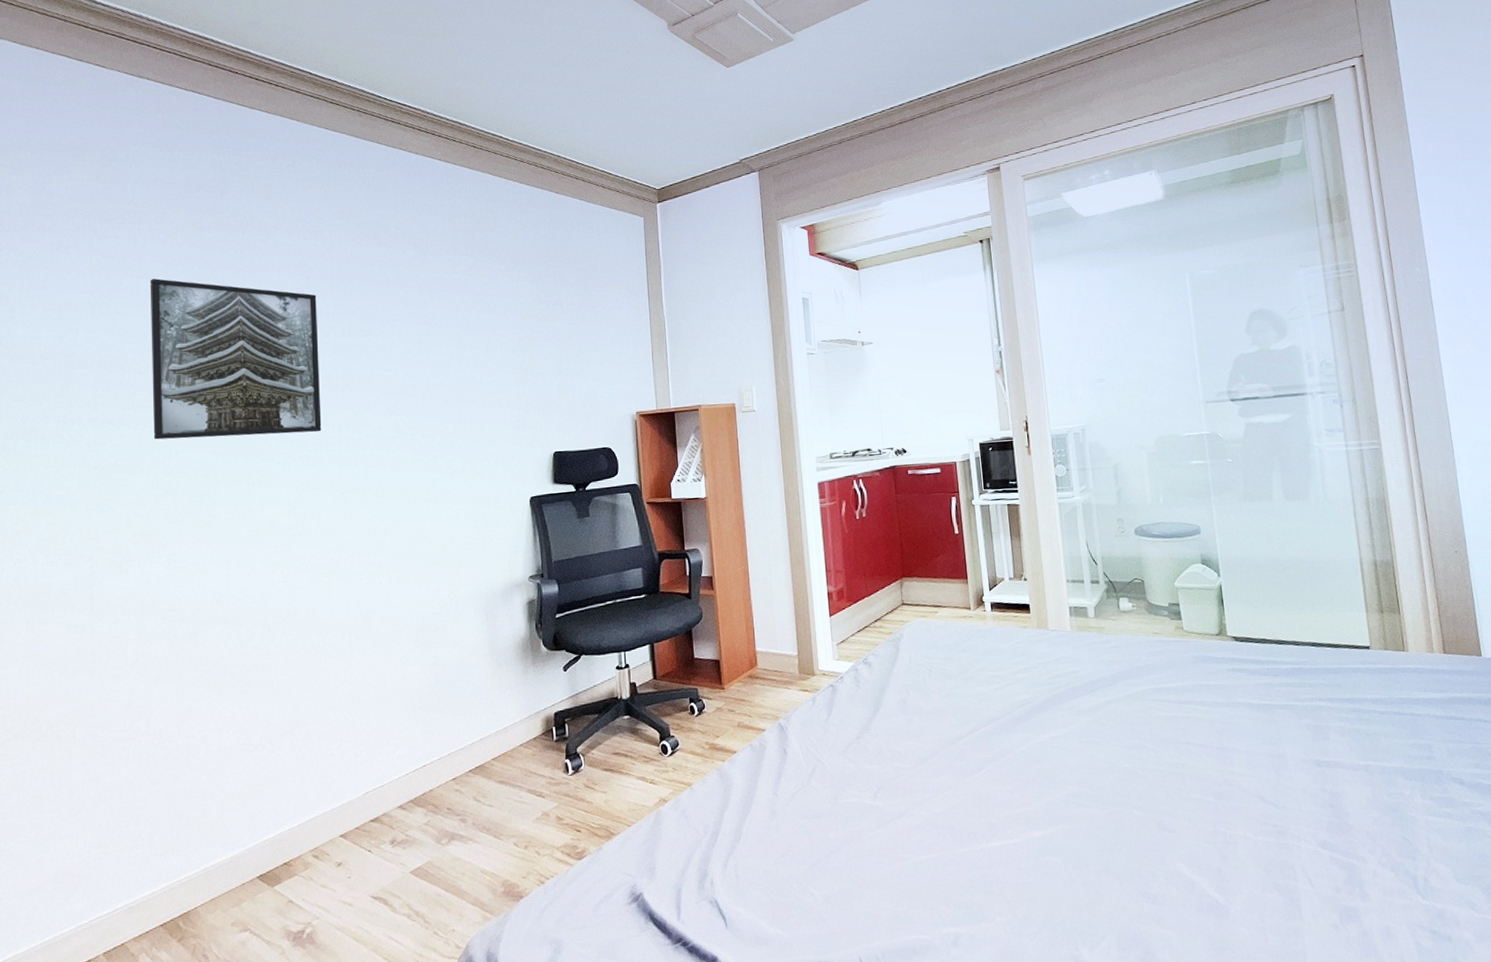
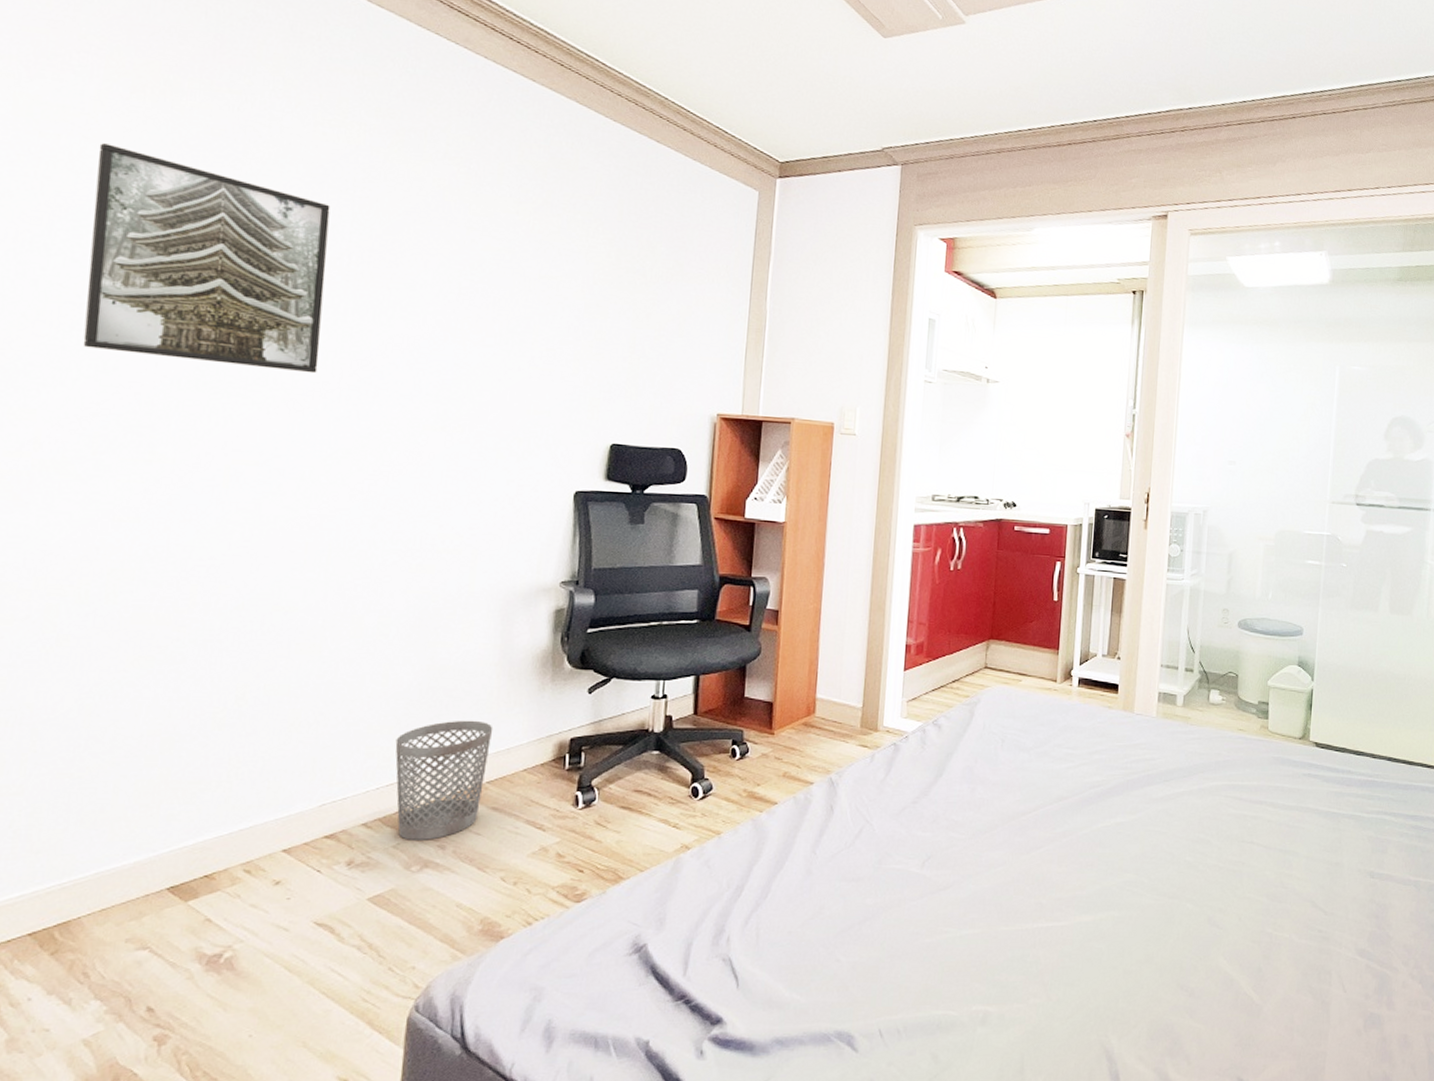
wastebasket: none [416,706,492,817] -> present [395,720,493,840]

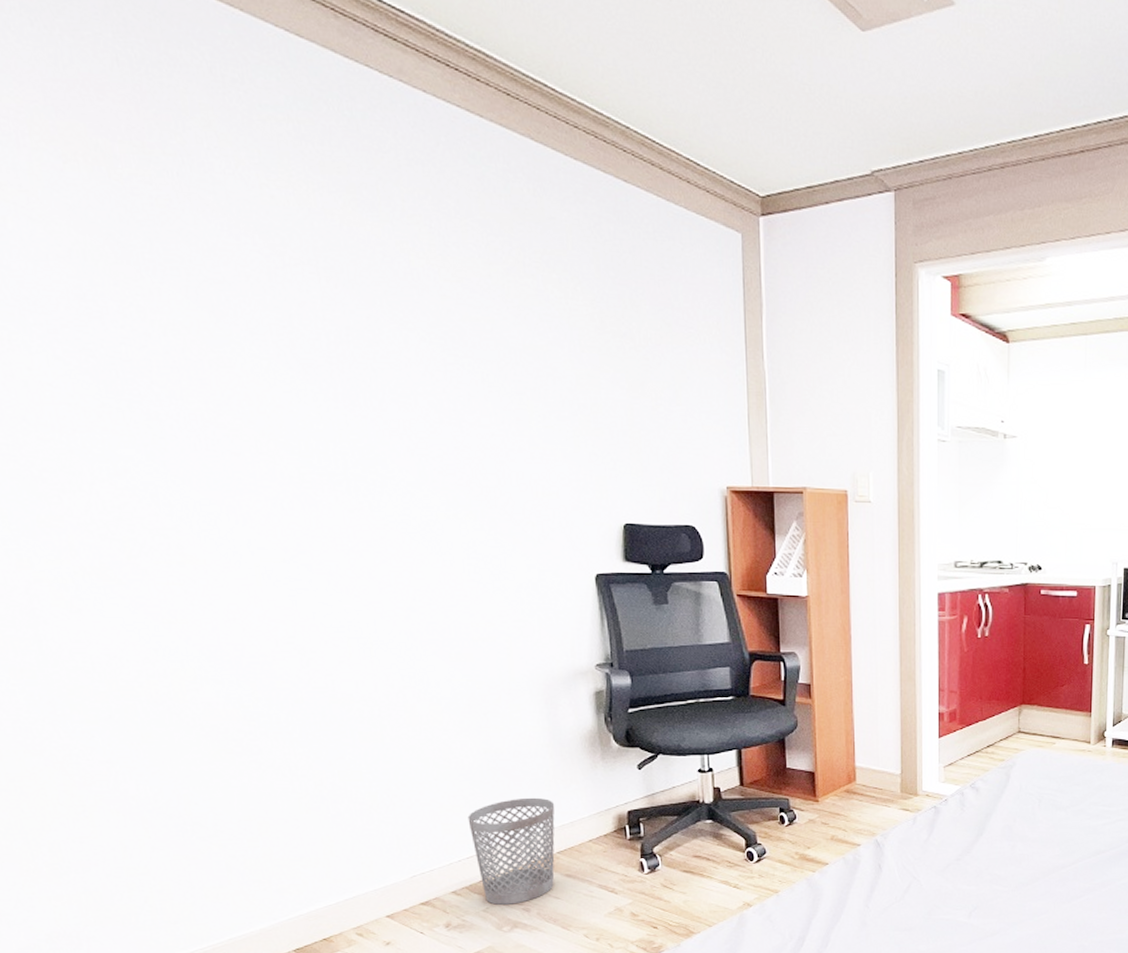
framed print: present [83,143,330,374] -> none [47,224,321,465]

